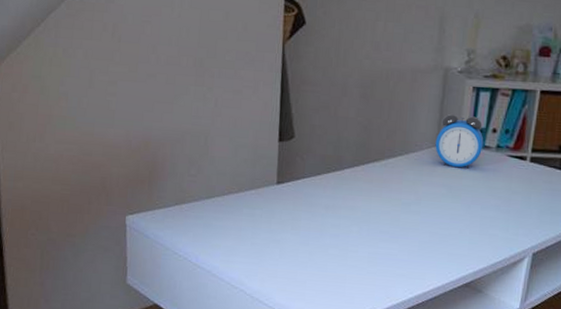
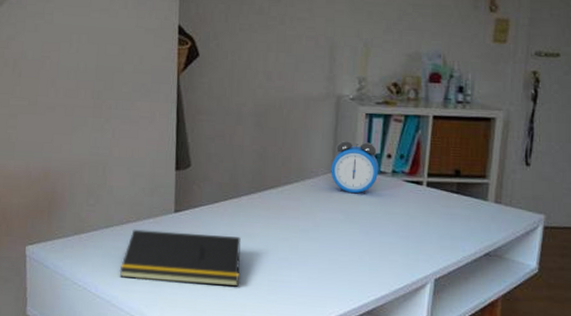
notepad: none [220,200,343,259] -> present [119,229,241,287]

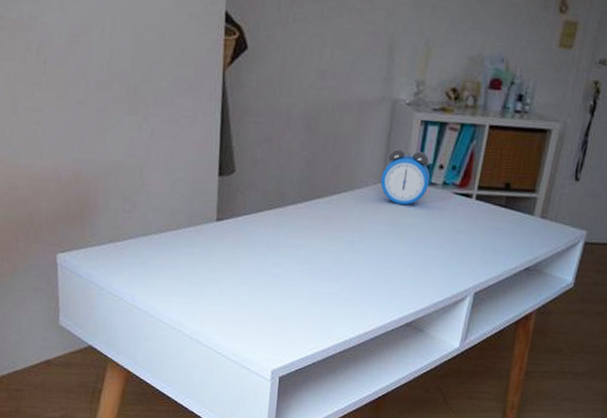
notepad: present [119,229,241,287] -> none [157,238,285,298]

